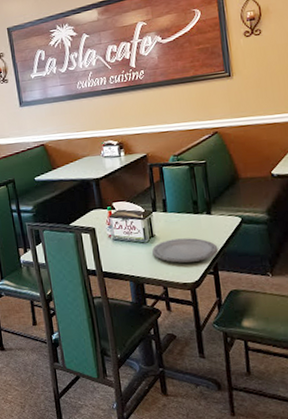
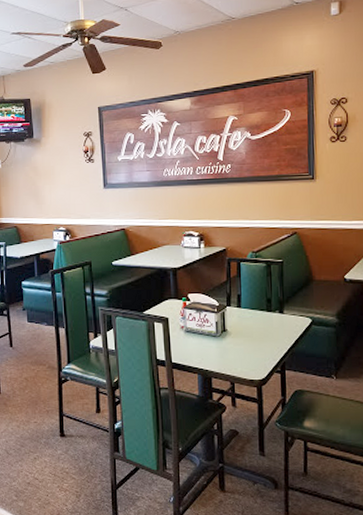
plate: present [152,237,218,263] -> none [223,335,287,359]

